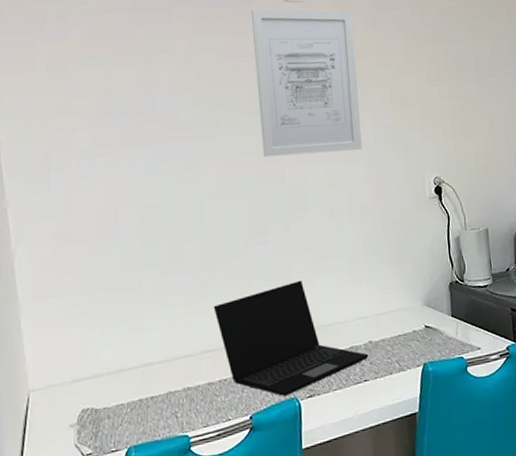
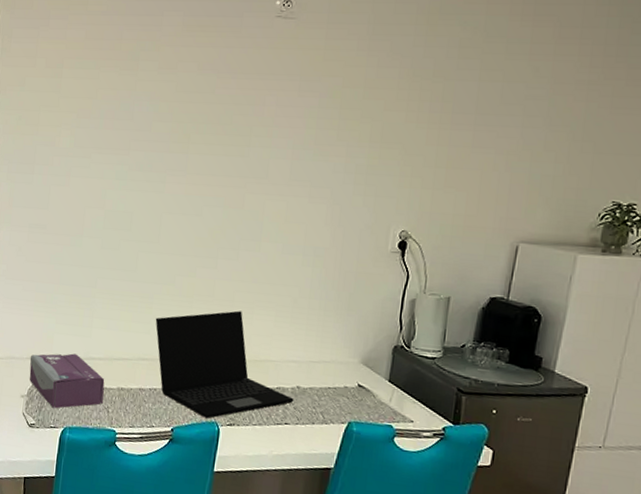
tissue box: none [74,363,169,430] -> present [29,353,105,409]
wall art: present [250,9,362,157] -> none [226,23,347,187]

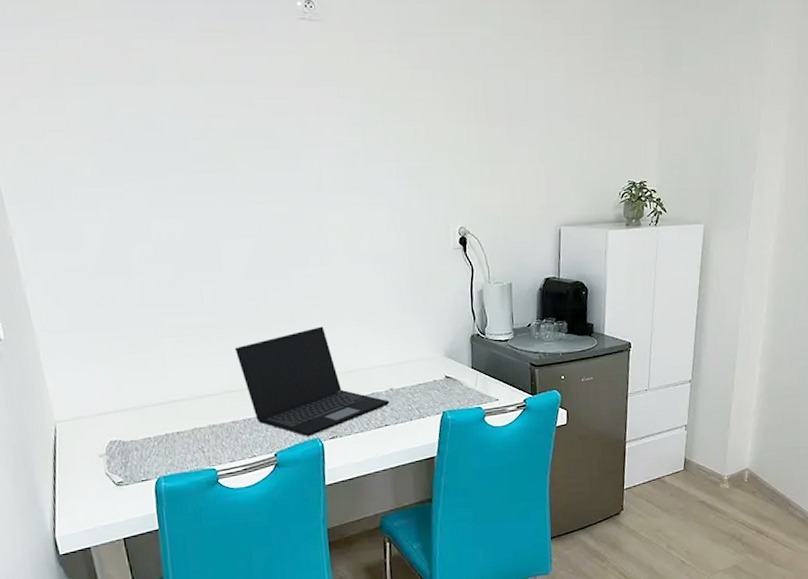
tissue box: present [29,353,105,409] -> none [100,400,196,461]

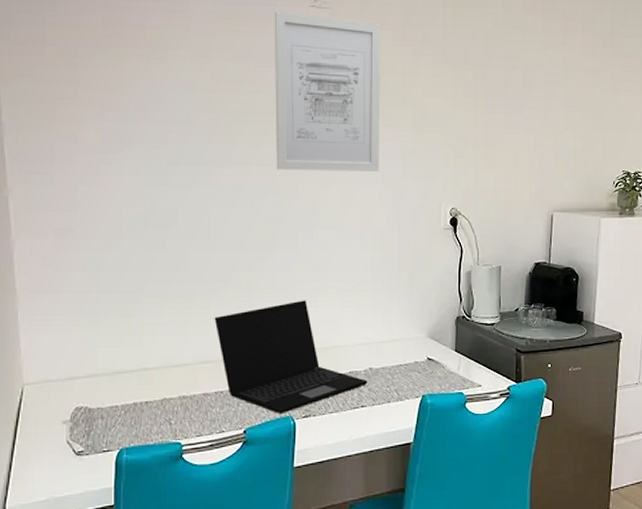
wall art: none [263,26,385,197] -> present [274,11,381,171]

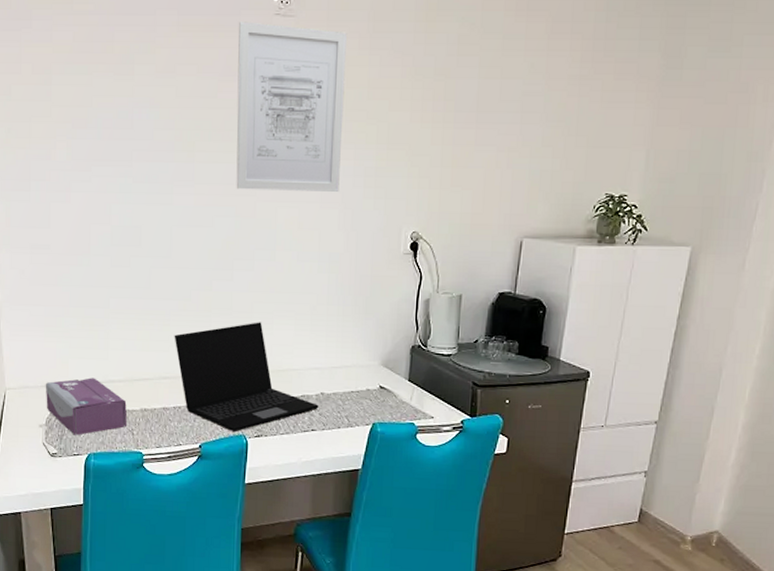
tissue box: none [70,366,163,430] -> present [45,377,127,435]

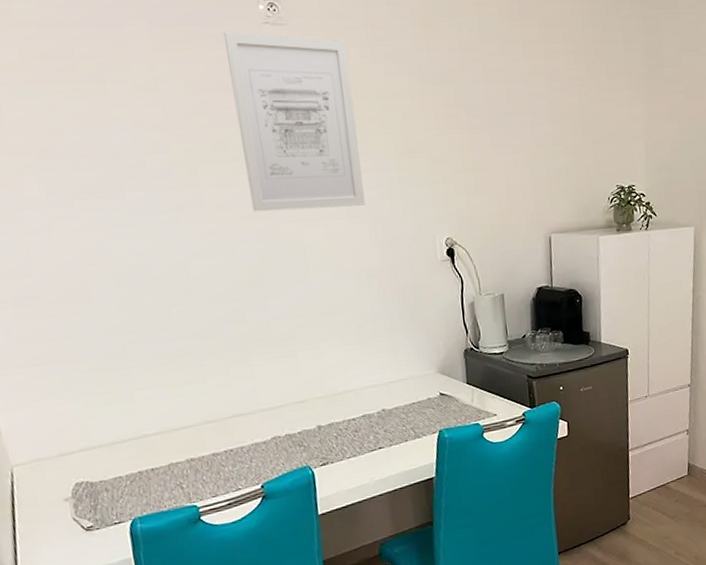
tissue box: present [45,377,127,435] -> none [62,435,173,503]
laptop: present [174,322,319,433] -> none [210,347,383,465]

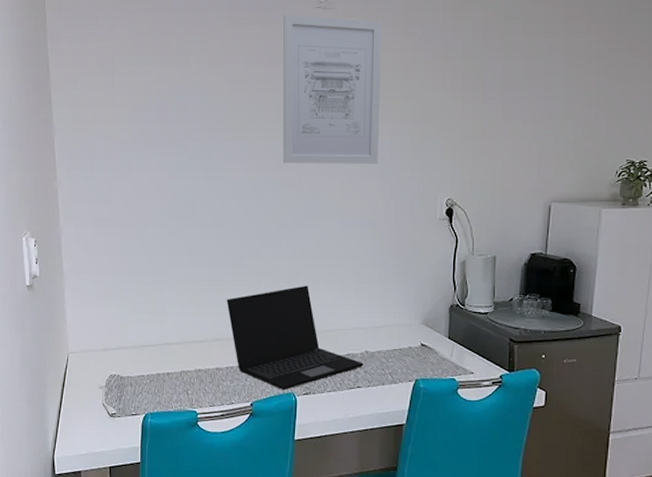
laptop: none [210,347,383,465] -> present [226,285,364,391]

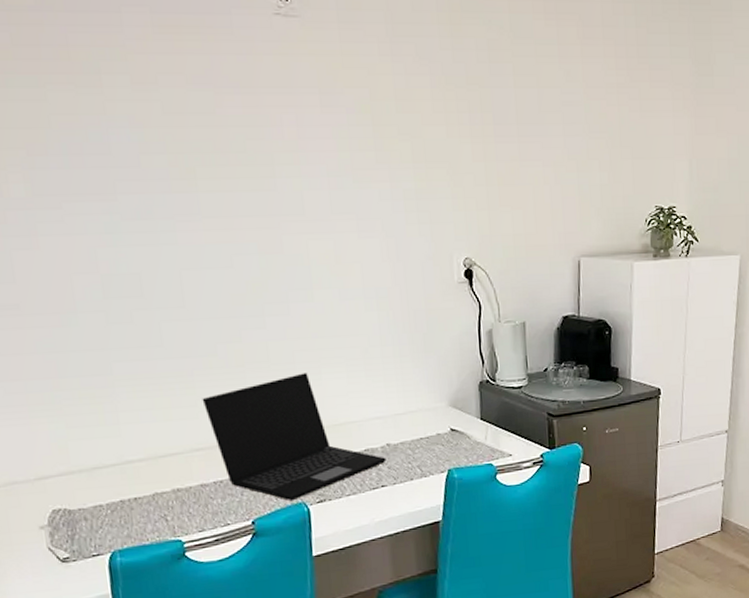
wall art: present [282,14,383,164] -> none [229,22,378,222]

